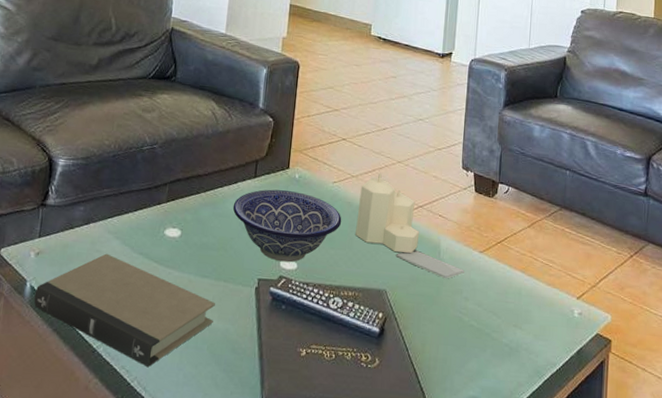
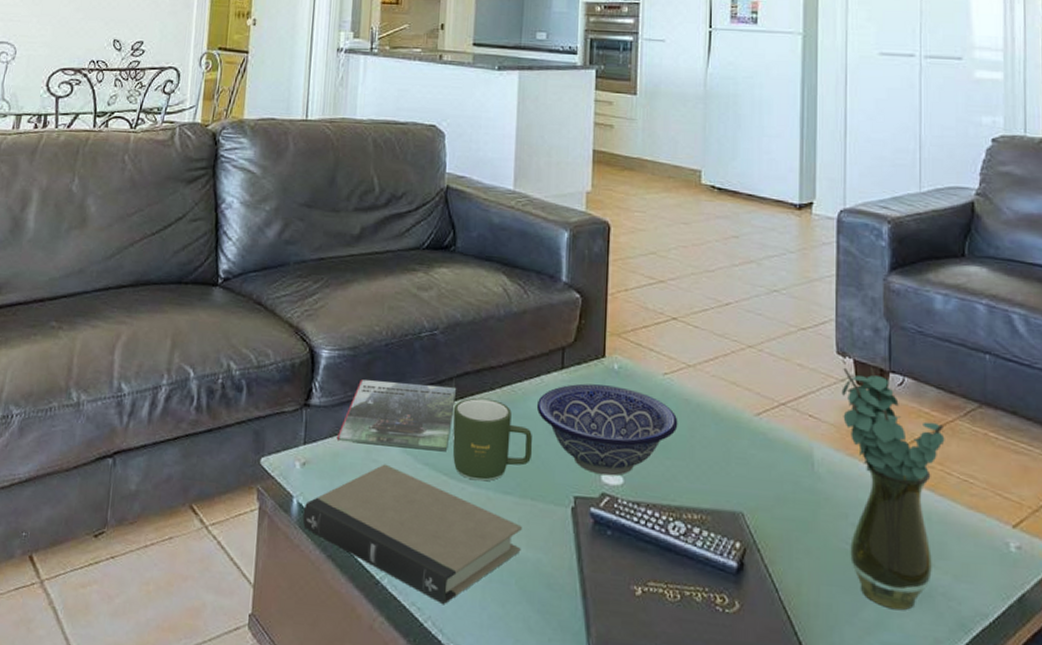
magazine: none [67,184,170,244] -> present [336,379,457,452]
mug: none [163,200,228,267] -> present [452,397,532,482]
candle: present [355,173,420,254] -> none [697,361,784,465]
smartphone: present [395,250,464,279] -> none [753,460,849,499]
vase: none [462,178,535,362] -> present [841,366,945,611]

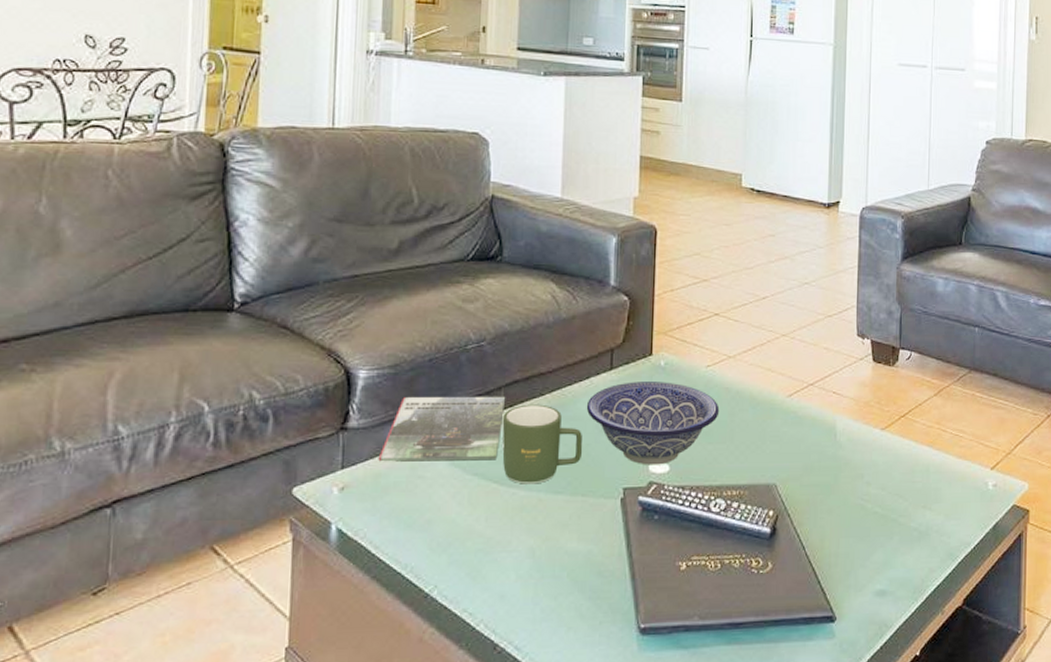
book: present [302,464,522,604] -> none [343,479,573,606]
vase: present [841,366,945,611] -> none [860,345,942,550]

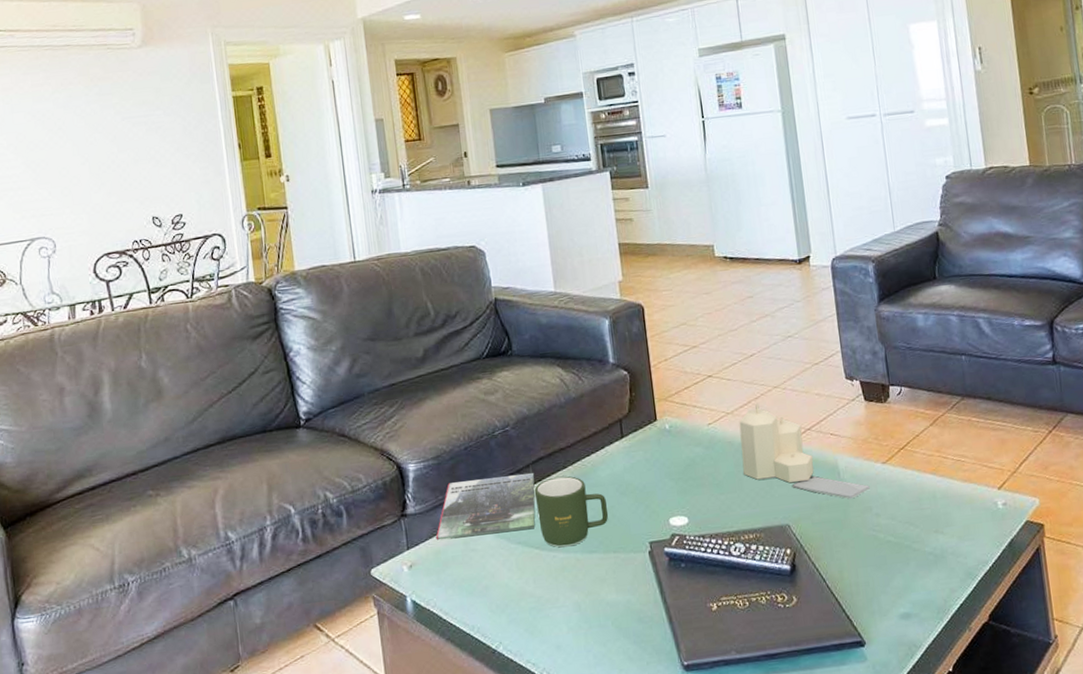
decorative bowl: present [586,382,720,465] -> none [605,442,726,520]
candle: none [737,351,812,440] -> present [738,404,814,483]
smartphone: none [785,434,865,464] -> present [792,475,870,499]

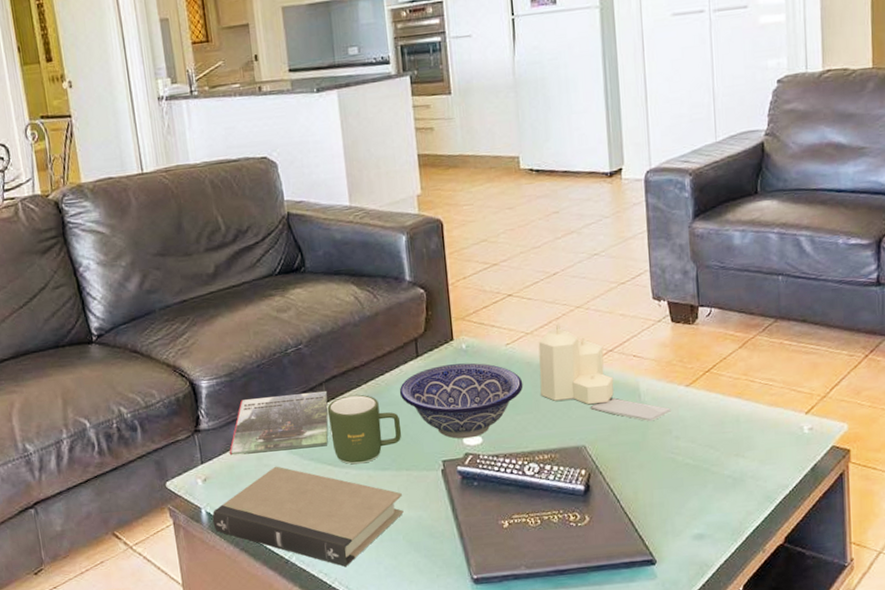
book: none [417,550,612,656] -> present [212,466,404,567]
decorative bowl: none [605,442,726,520] -> present [399,362,524,439]

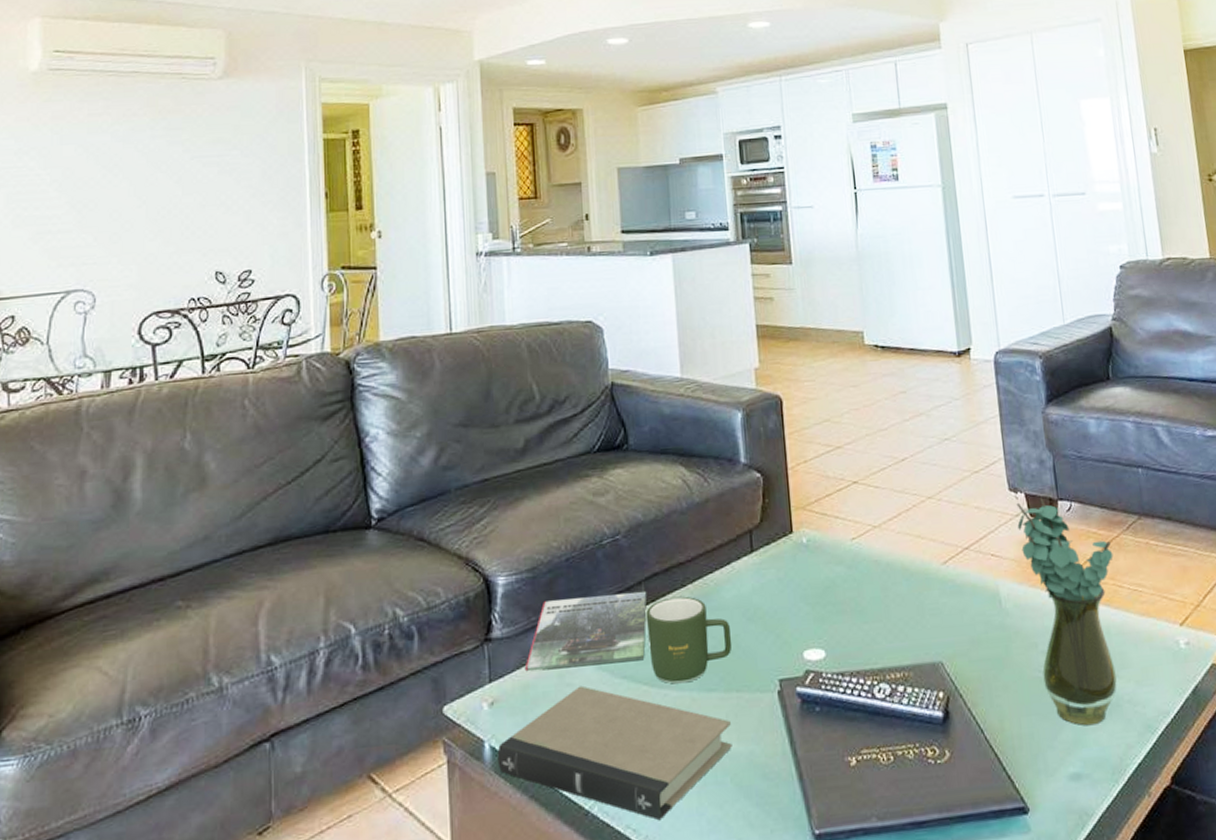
decorative bowl: present [399,362,524,439] -> none [730,560,872,653]
candle: present [538,324,614,405] -> none [887,516,972,612]
smartphone: present [590,397,671,422] -> none [946,604,1035,633]
vase: none [659,304,748,497] -> present [1016,497,1117,726]

